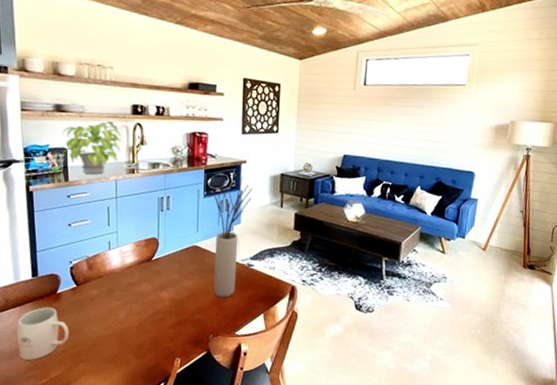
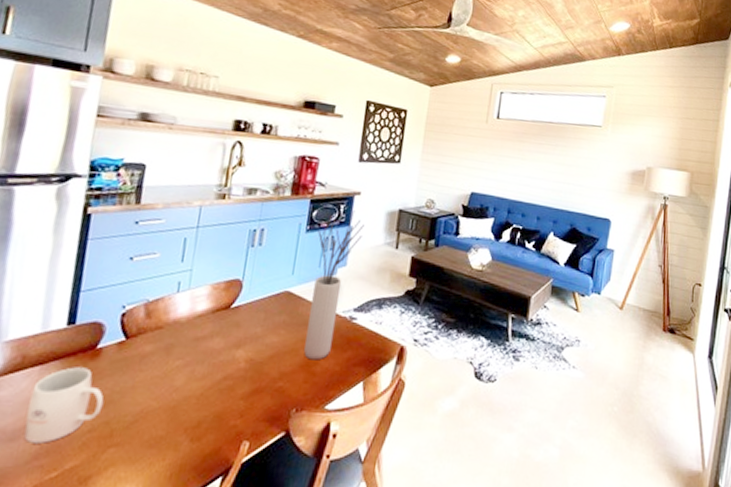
plant: present [62,121,122,175] -> none [138,136,216,198]

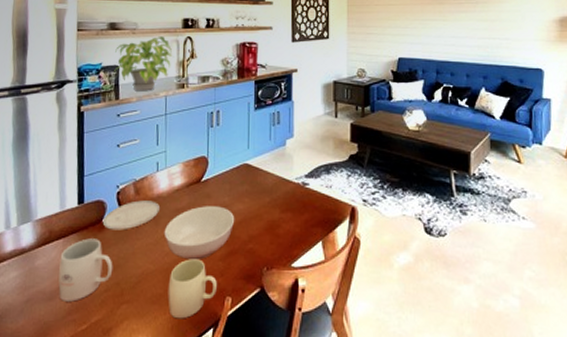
plate: none [97,325,176,360] -> present [102,200,161,230]
plant: none [138,136,216,198] -> present [114,37,173,91]
mug: none [169,396,235,466] -> present [168,259,217,319]
bowl: none [175,336,266,398] -> present [164,206,235,260]
vase: present [304,210,364,361] -> none [265,86,304,224]

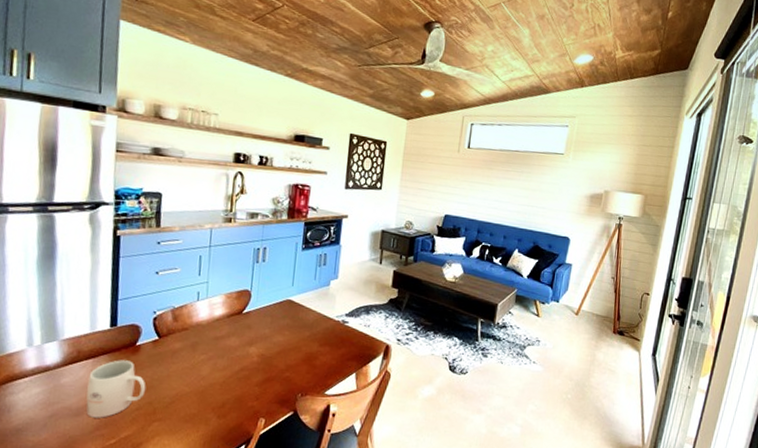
plate: present [102,200,161,230] -> none [136,327,199,354]
plant: present [114,37,173,91] -> none [156,167,221,222]
bowl: present [164,206,235,260] -> none [201,336,274,385]
mug: present [168,259,217,319] -> none [201,383,252,437]

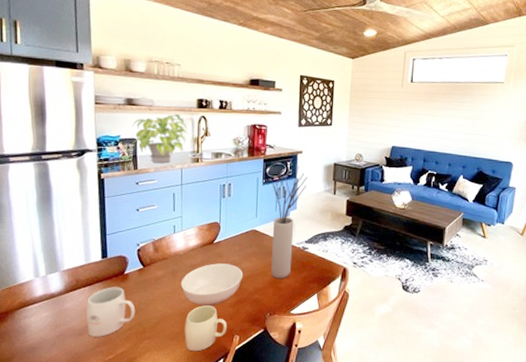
plant: none [156,167,221,222] -> present [132,114,188,163]
bowl: none [201,336,274,385] -> present [180,263,244,307]
mug: none [201,383,252,437] -> present [184,305,227,352]
vase: none [305,231,352,356] -> present [271,166,307,279]

